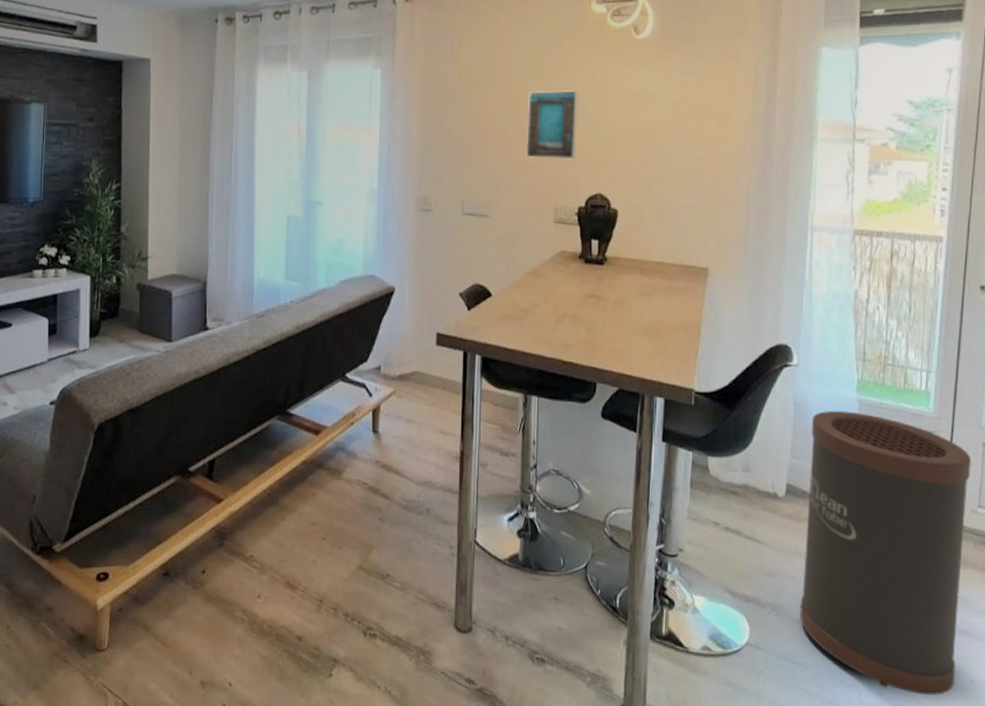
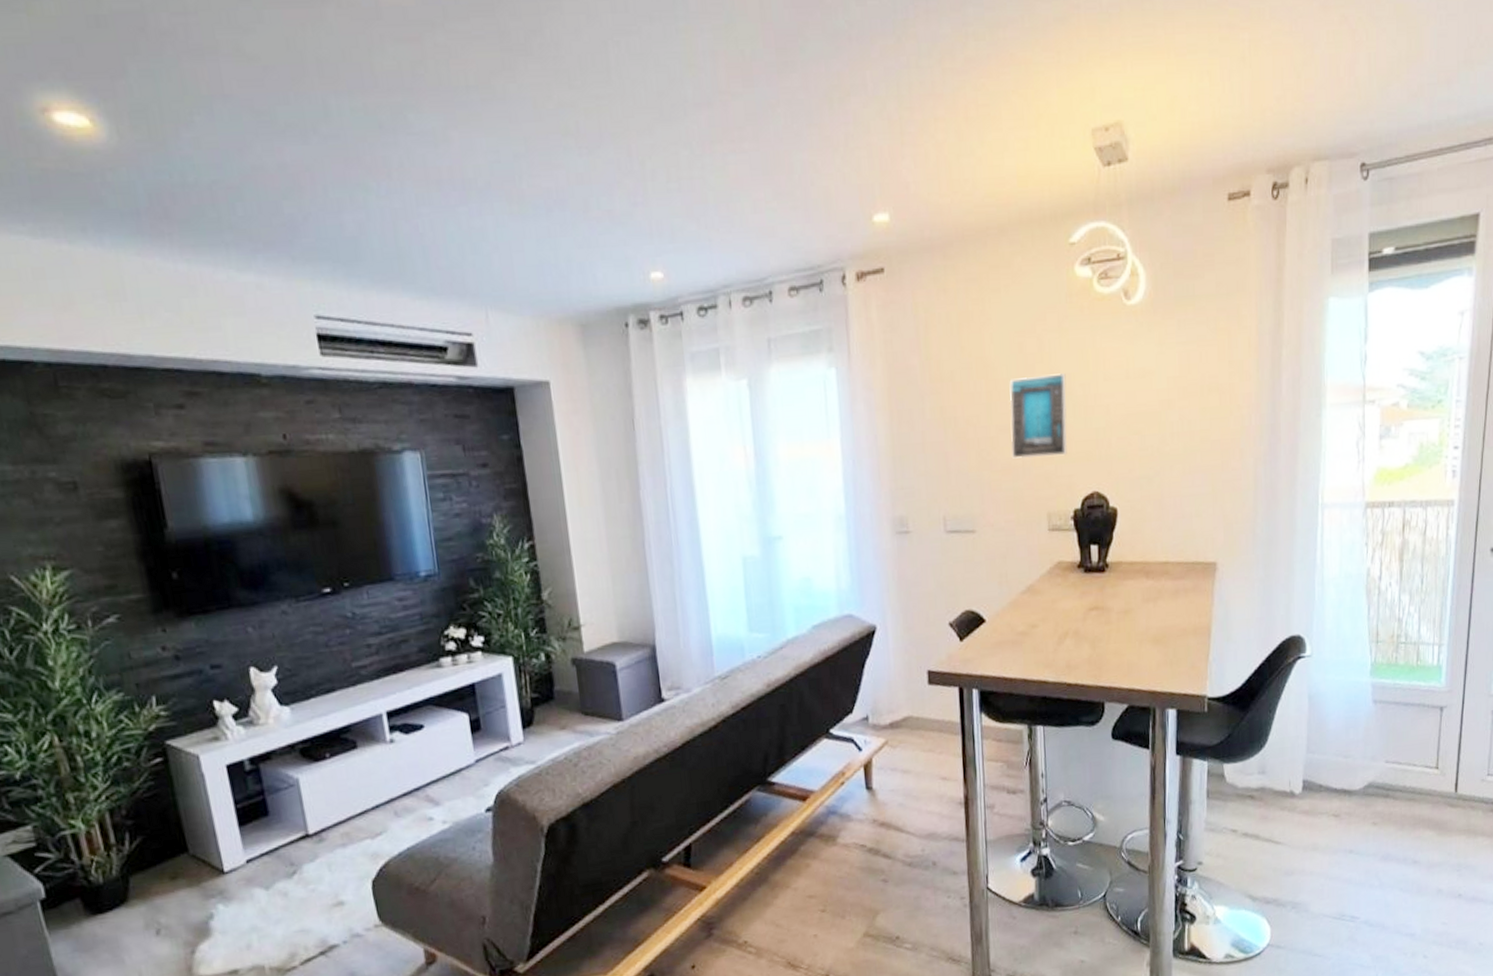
trash can: present [800,411,972,695] -> none [1319,696,1482,965]

